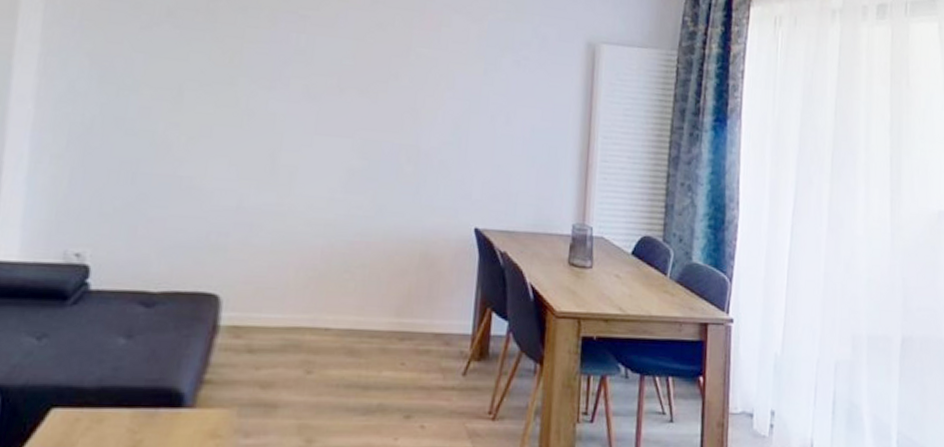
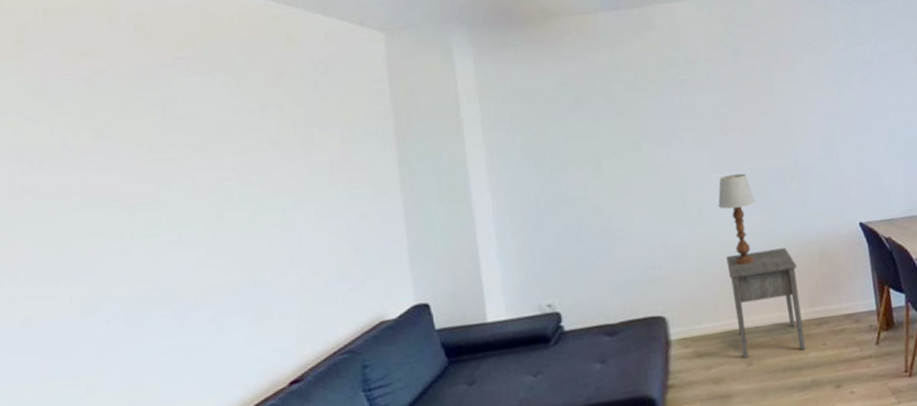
nightstand: none [303,237,391,366] -> present [726,248,805,359]
table lamp: none [313,140,360,252] -> present [718,173,756,266]

